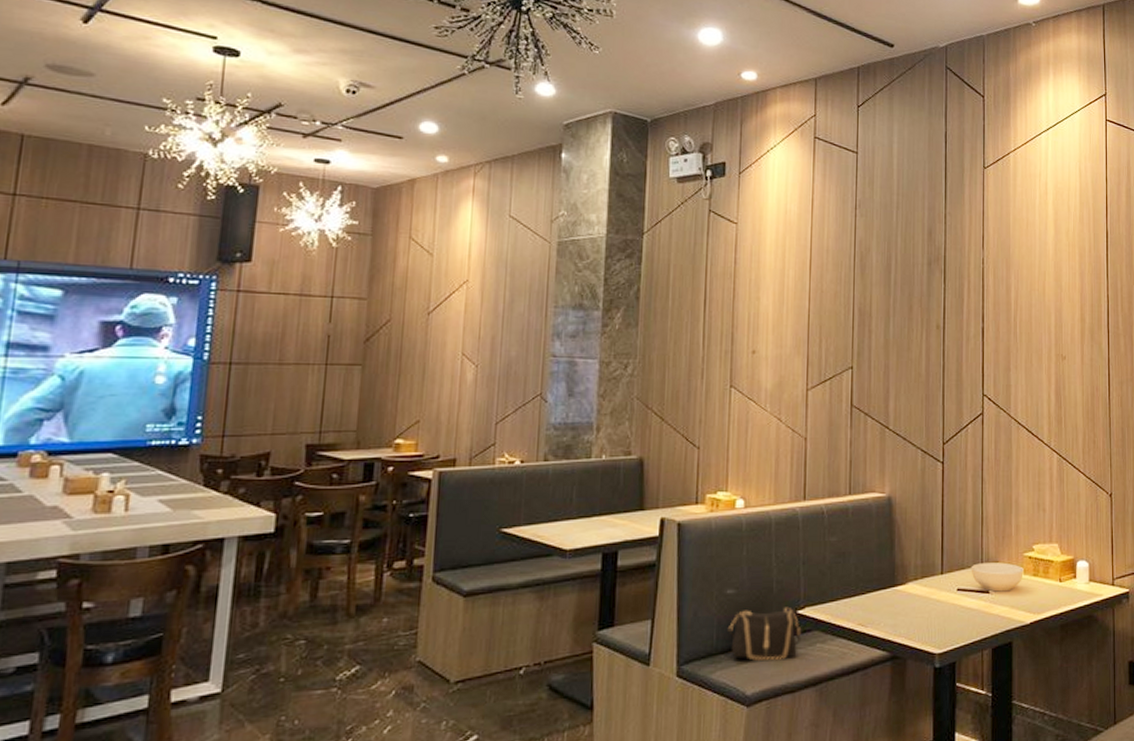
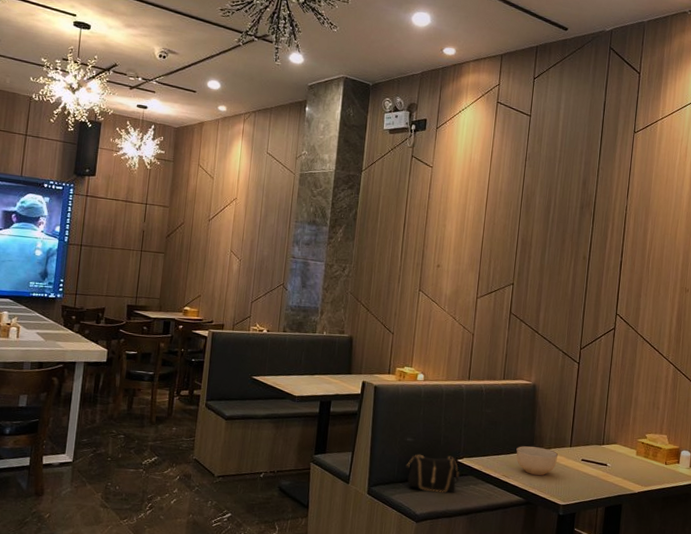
bowl: none [873,579,928,619] -> present [516,445,559,476]
bowl: present [971,562,1024,592] -> none [594,442,637,467]

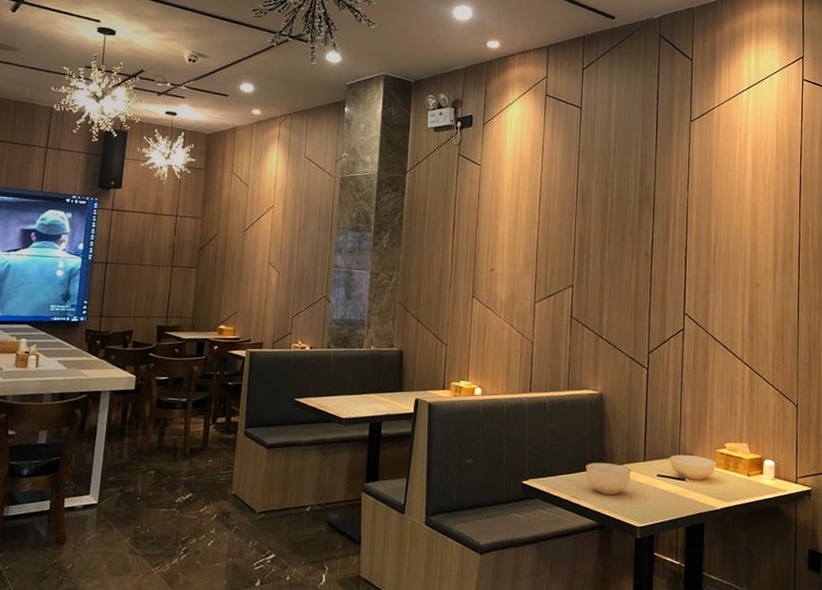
handbag: present [405,454,460,493] -> none [466,477,526,520]
bowl: none [594,442,637,467] -> present [669,455,716,481]

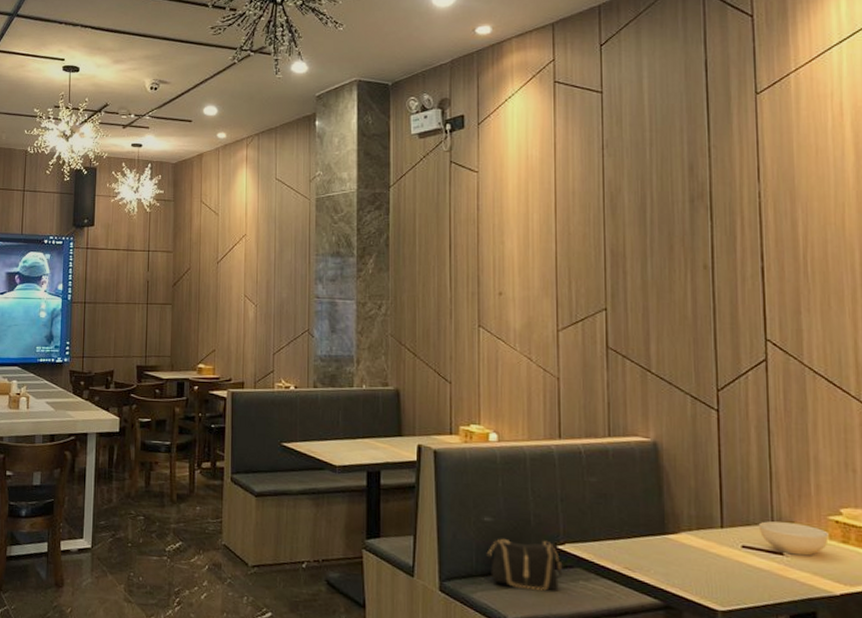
handbag: none [466,477,526,520] -> present [486,538,563,592]
bowl: present [585,462,632,496] -> none [640,526,705,569]

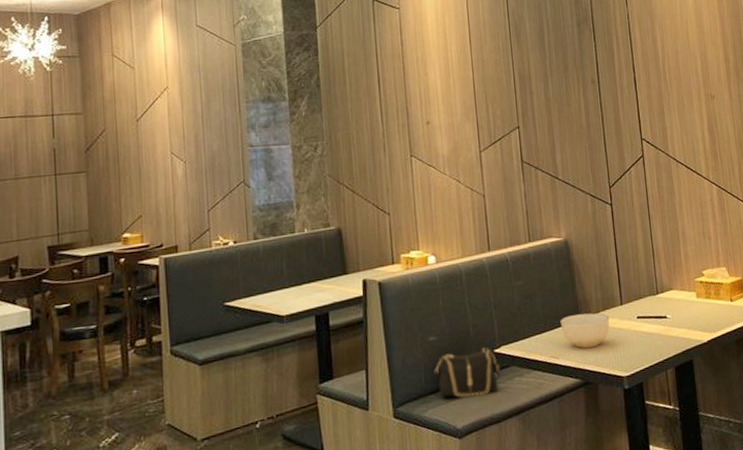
bowl: none [640,526,705,569] -> present [560,312,610,349]
bowl: present [758,521,829,556] -> none [647,289,697,317]

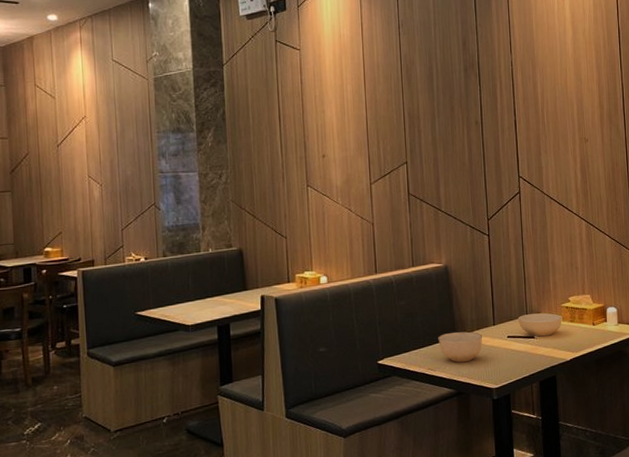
handbag: present [433,348,501,398] -> none [323,359,383,402]
bowl: none [647,289,697,317] -> present [518,313,562,337]

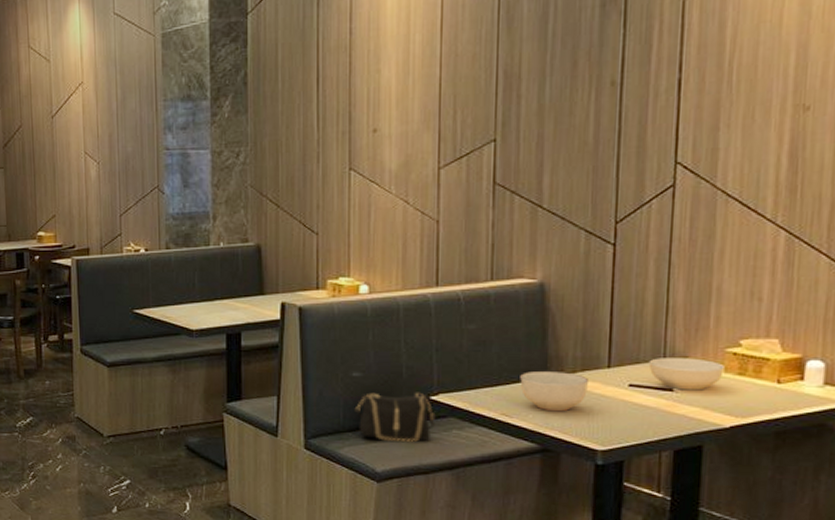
handbag: none [323,359,383,402] -> present [354,392,436,443]

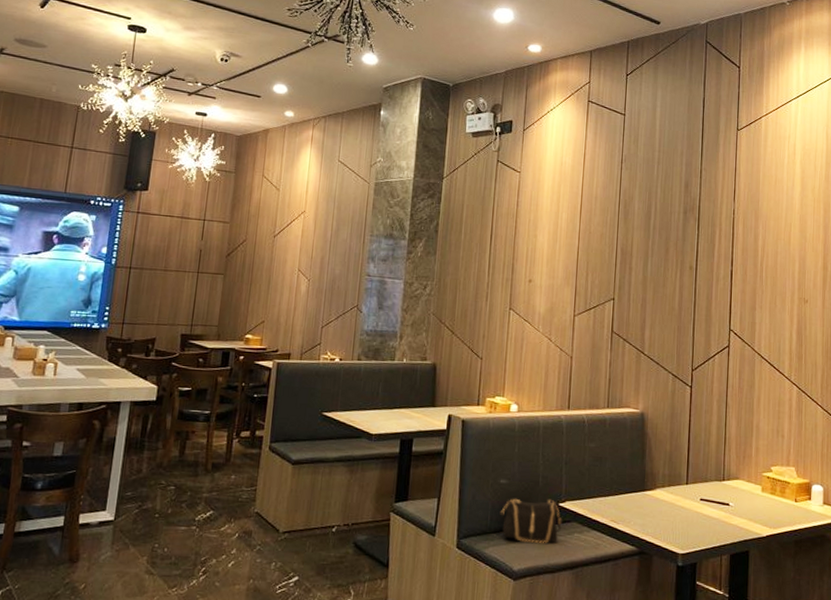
bowl: present [520,370,590,412] -> none [625,484,674,520]
bowl: present [648,358,724,391] -> none [713,478,762,506]

